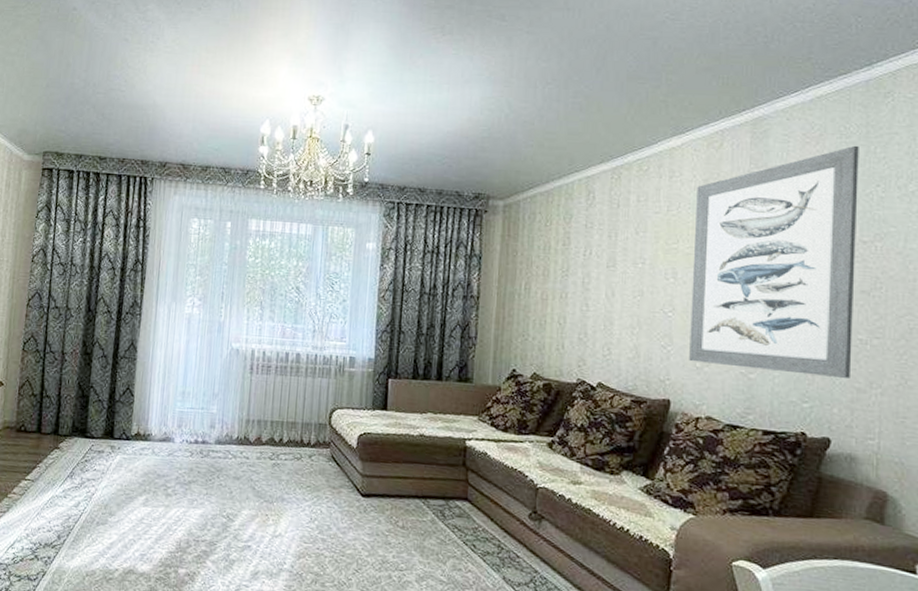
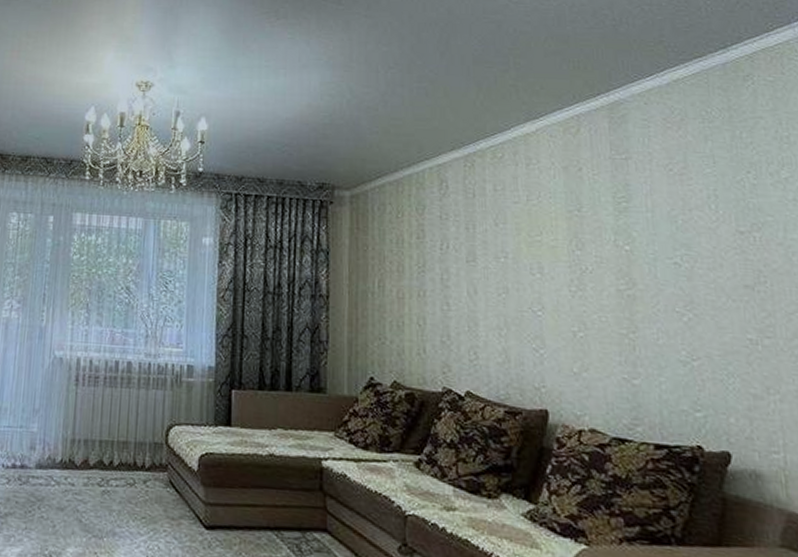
wall art: present [689,145,859,378] -> none [556,130,744,383]

